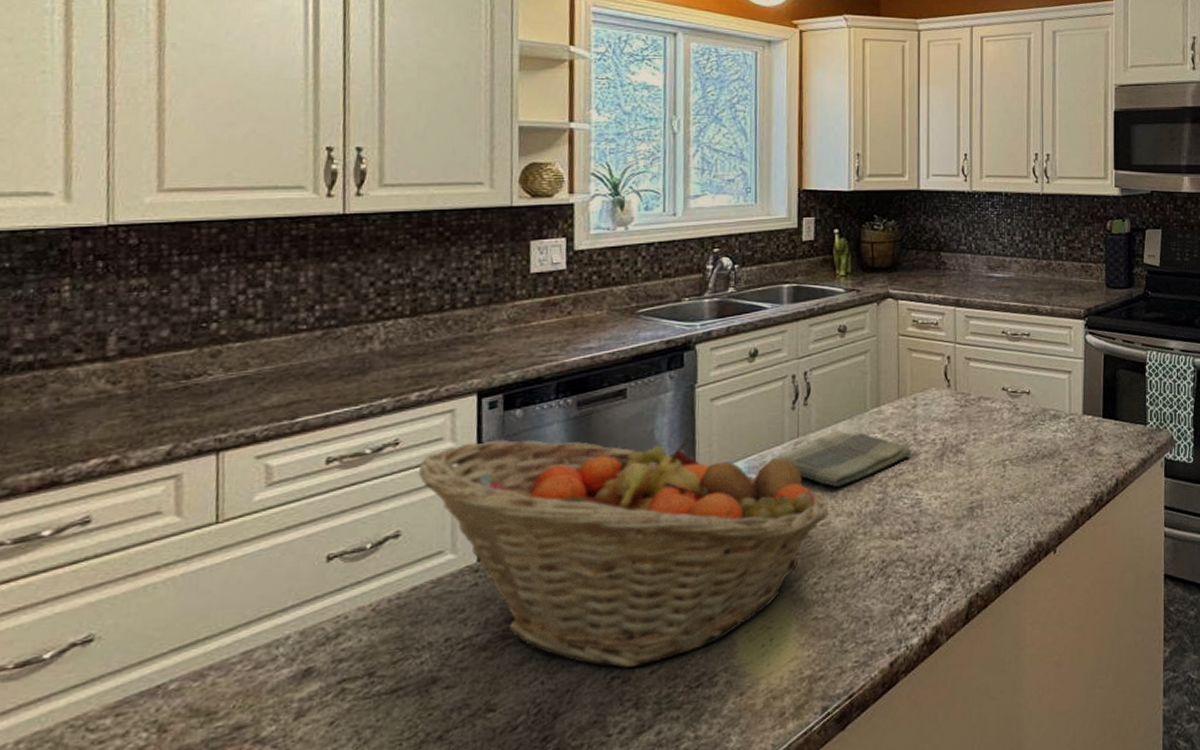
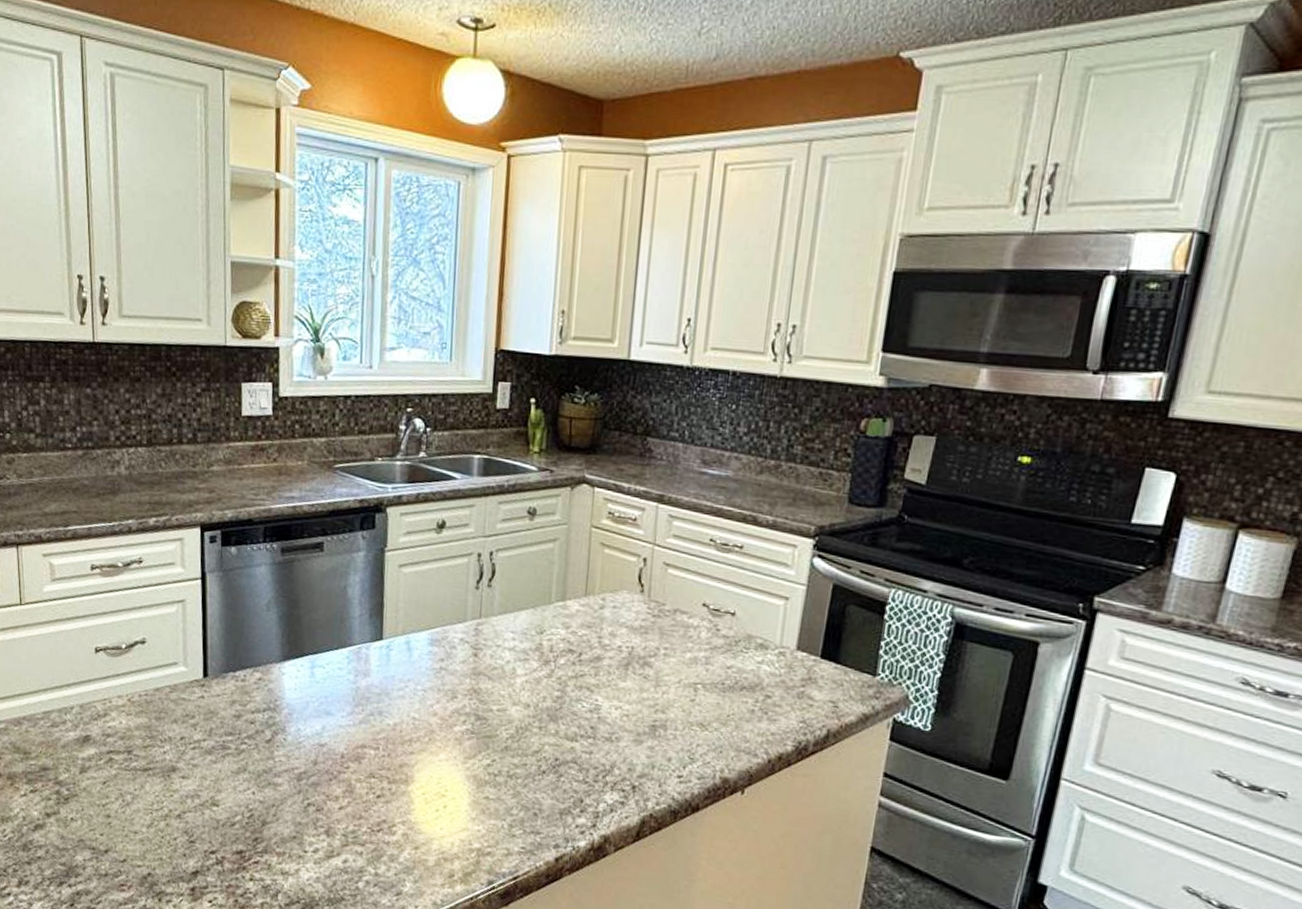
fruit basket: present [418,435,830,668] -> none [157,571,507,801]
dish towel: present [770,429,912,487] -> none [452,617,596,676]

